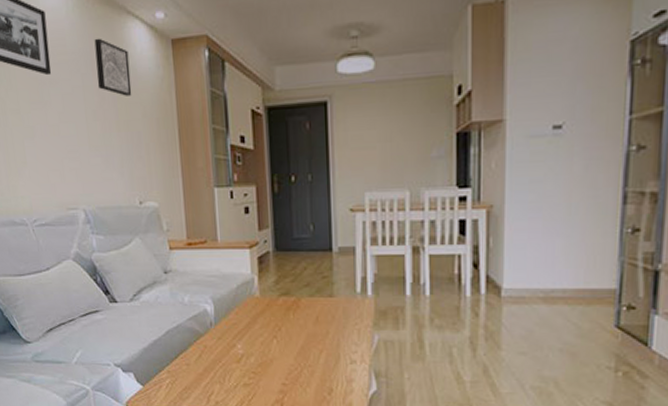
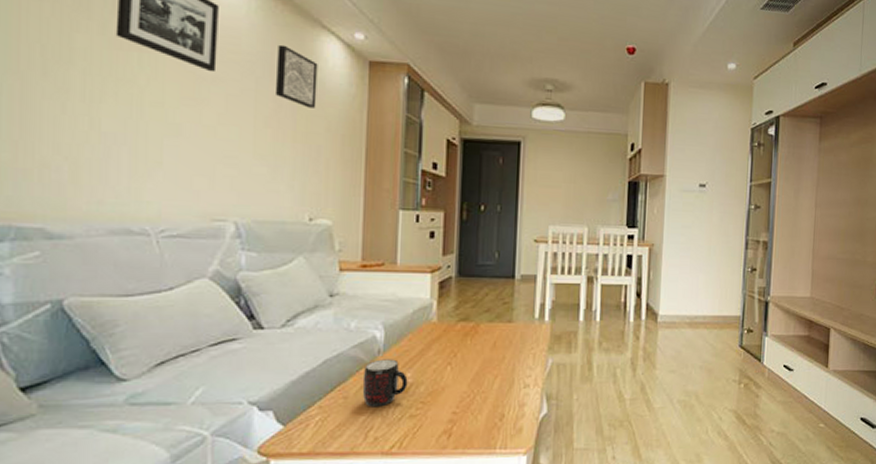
mug: none [199,331,239,375] -> present [362,359,408,407]

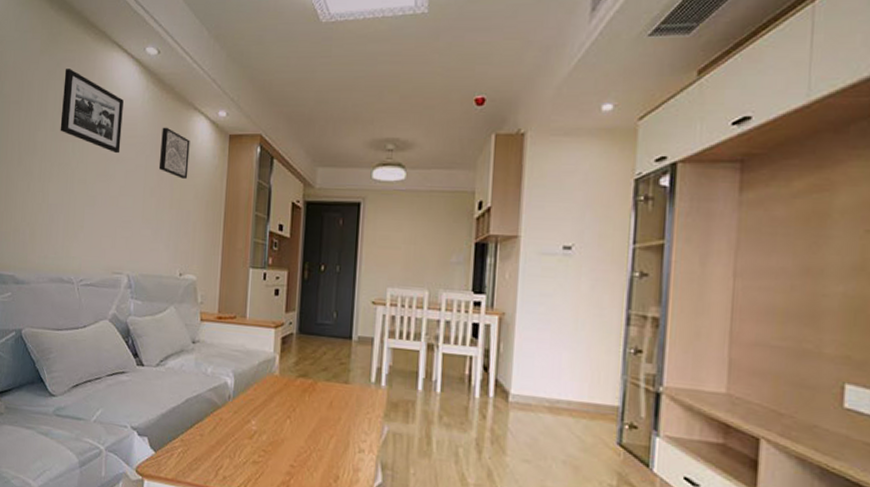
mug: present [362,359,408,407] -> none [215,404,252,449]

